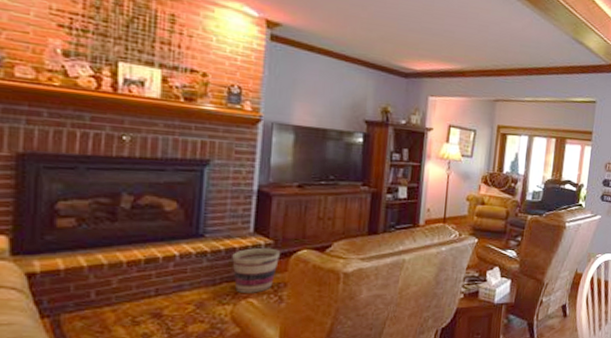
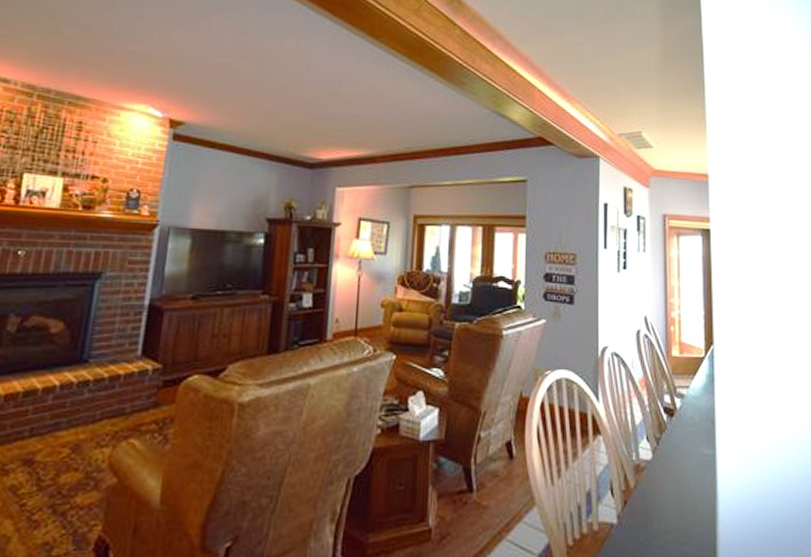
basket: present [232,247,281,293] -> none [115,373,170,432]

